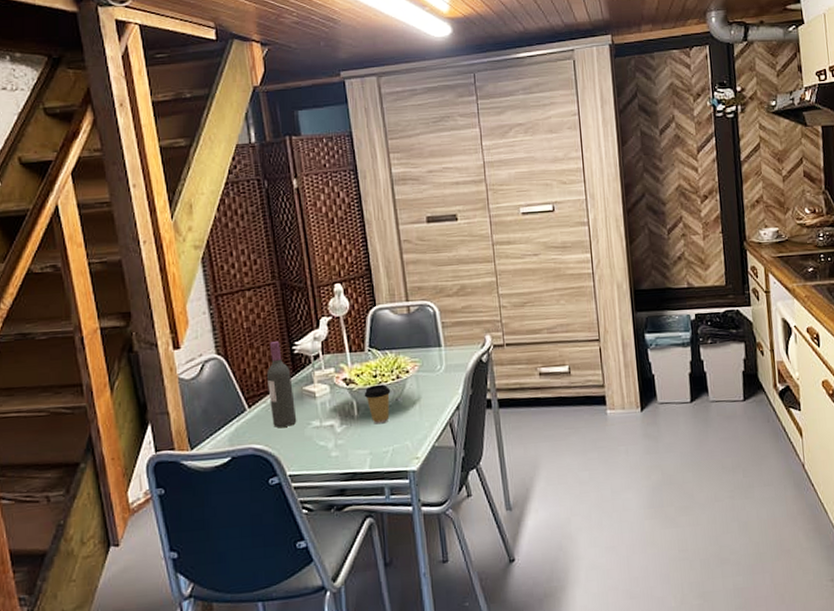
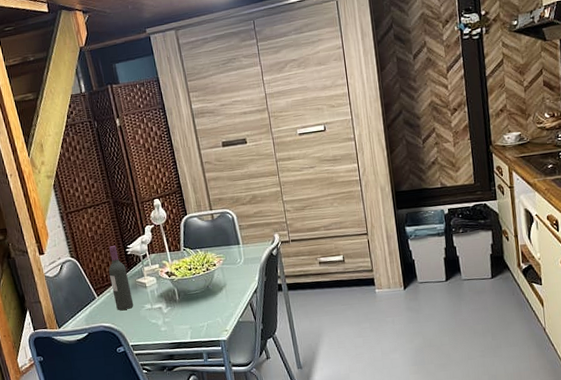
coffee cup: present [364,384,391,424] -> none [182,275,203,306]

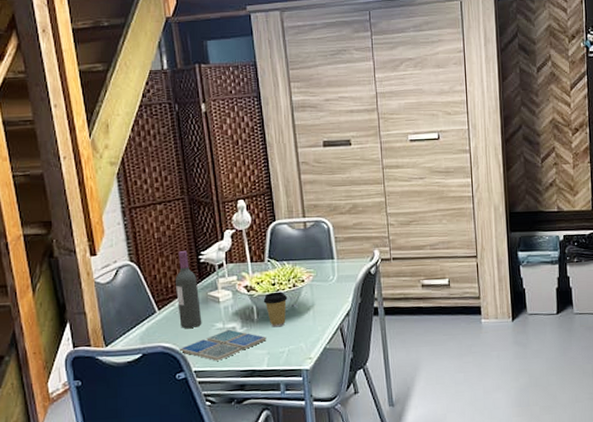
drink coaster: none [117,309,188,336] -> present [179,329,267,361]
coffee cup: none [182,275,203,306] -> present [263,291,288,328]

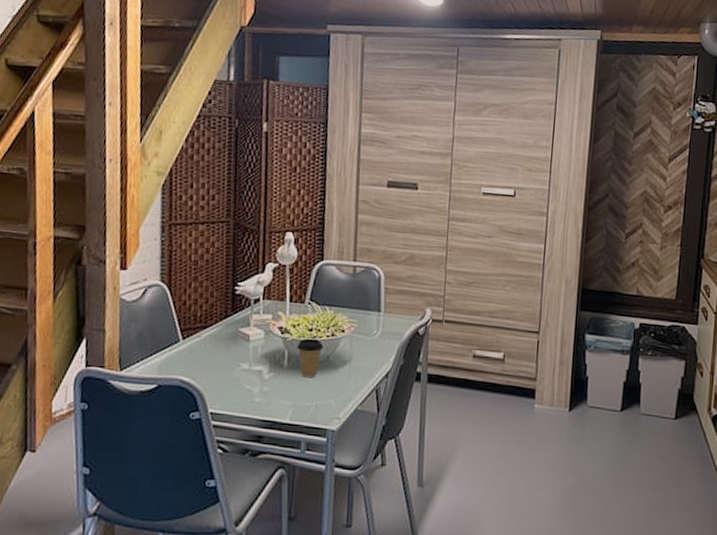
wine bottle: present [174,251,202,328] -> none [203,278,230,364]
drink coaster: present [179,329,267,361] -> none [197,372,294,405]

